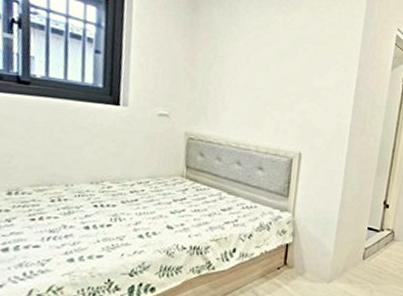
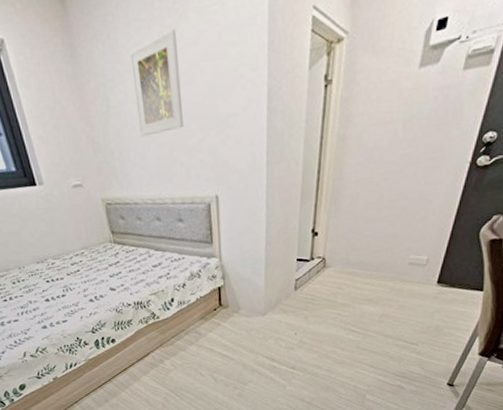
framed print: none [239,14,289,89] -> present [129,29,184,137]

